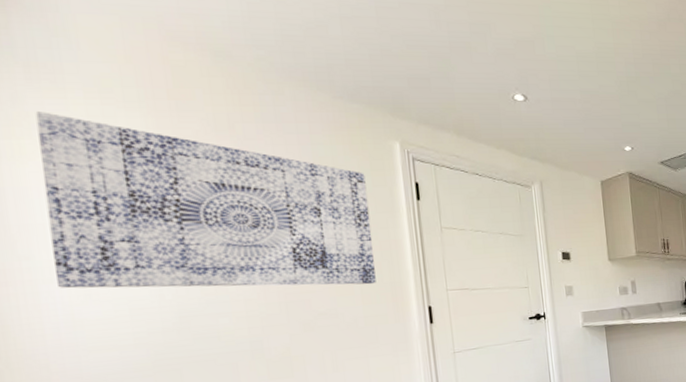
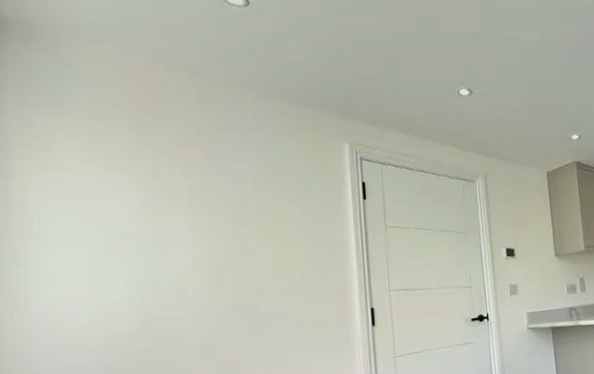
wall art: present [35,112,376,289] -> none [42,133,322,294]

